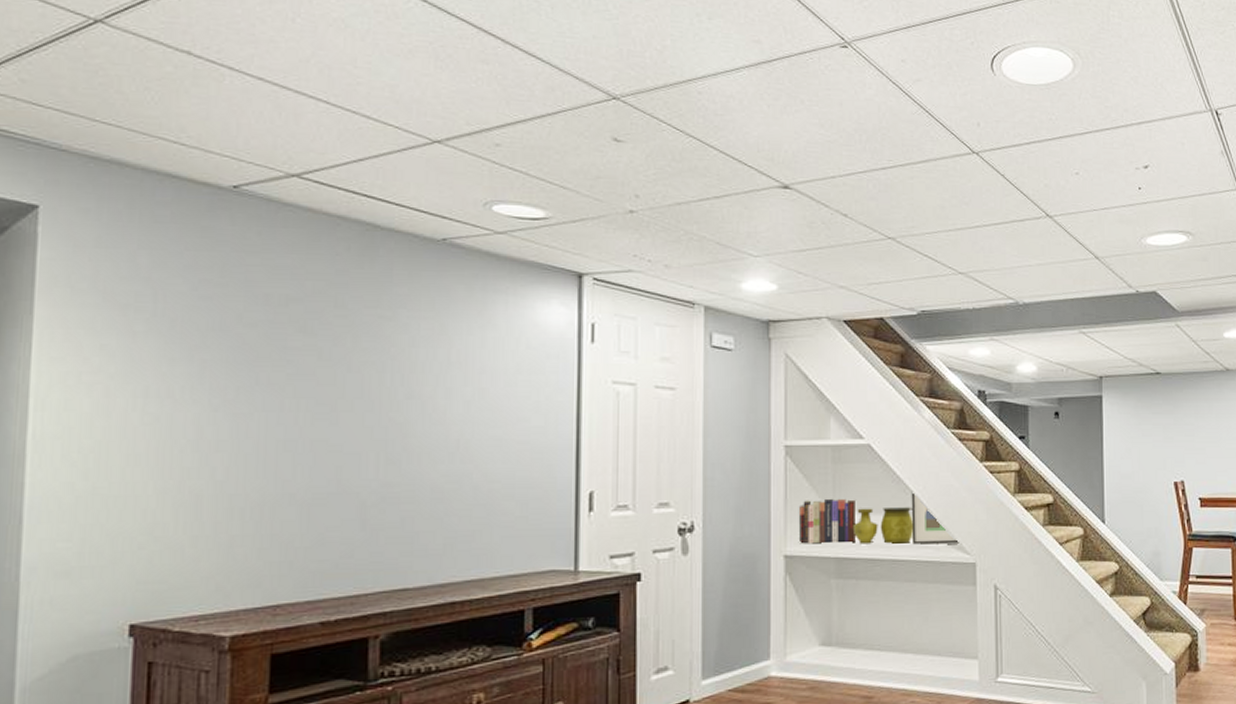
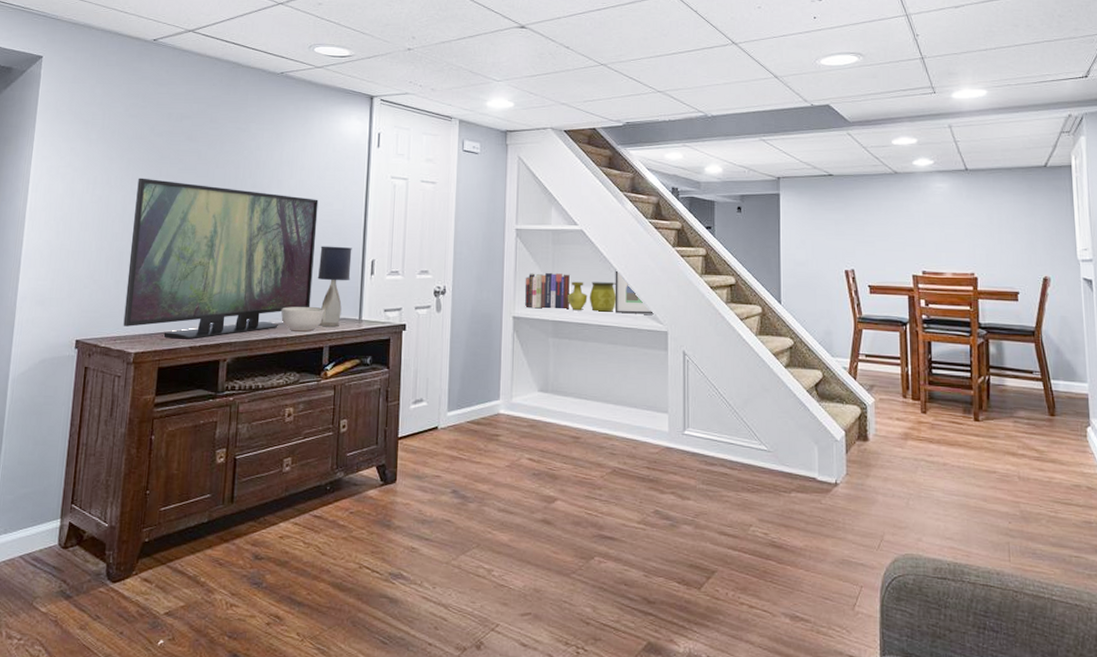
television: none [209,387,508,613] -> present [123,178,319,339]
bowl: none [458,557,524,592] -> present [280,306,325,332]
table lamp: none [511,475,561,584] -> present [317,246,352,328]

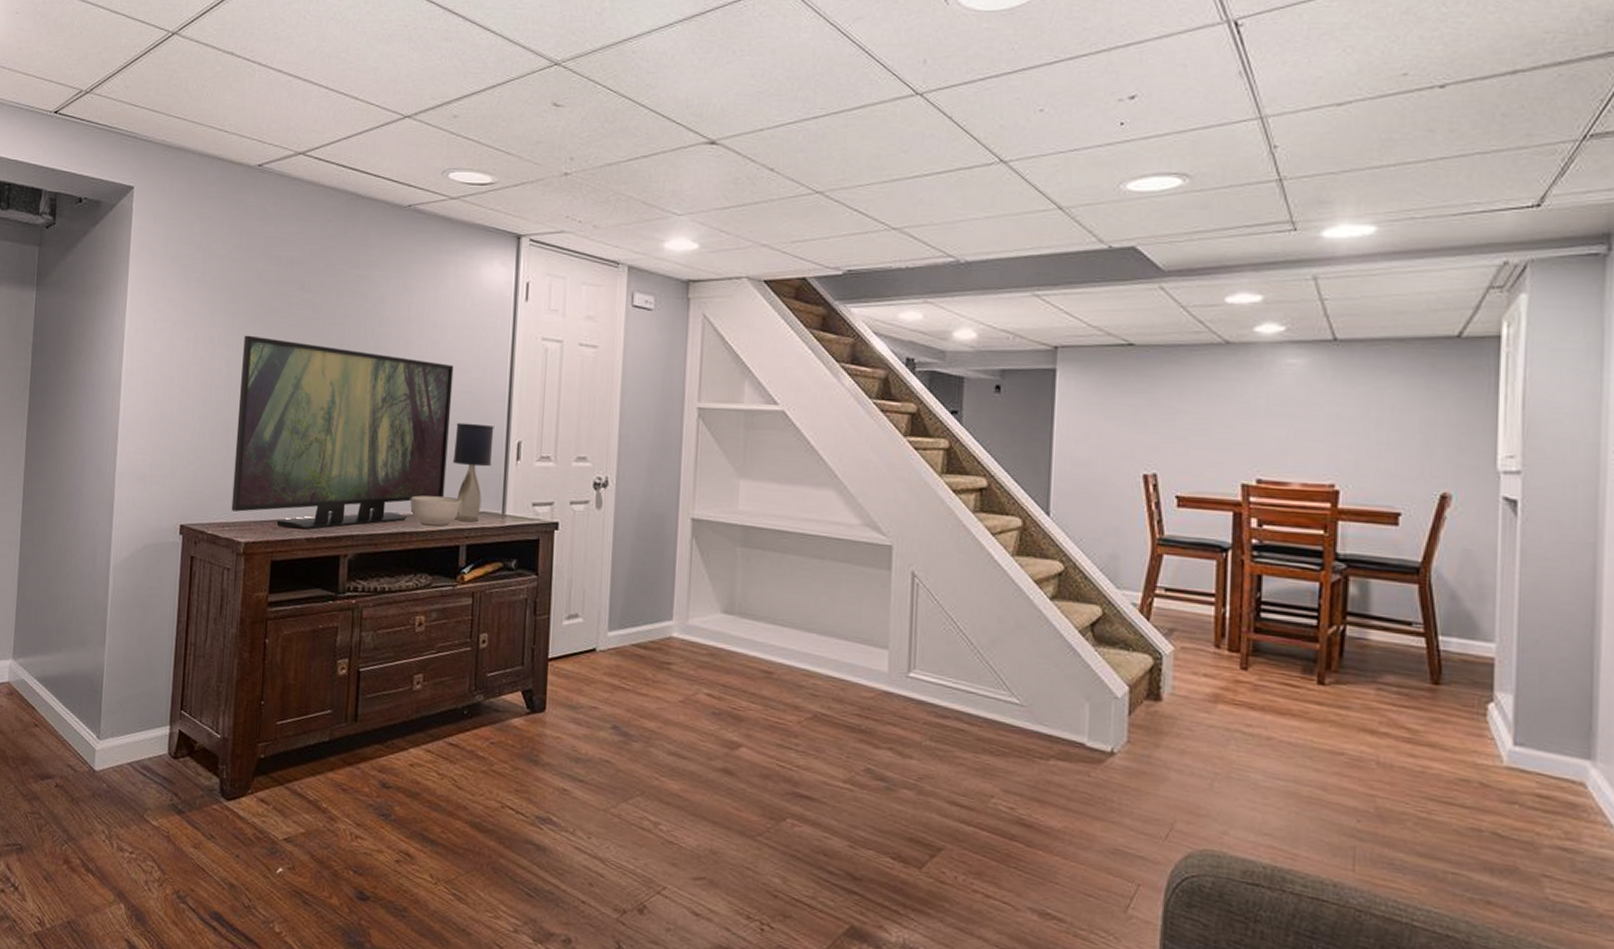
books: present [525,272,570,310] -> none [707,464,766,512]
decorative vase: present [567,281,616,312] -> none [761,477,825,518]
picture frame: present [614,269,654,315] -> none [823,463,875,523]

